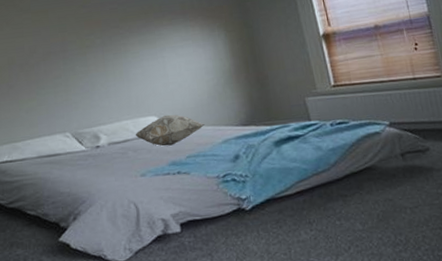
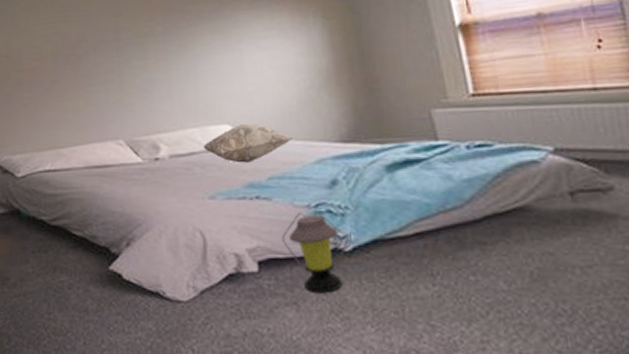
lantern: none [198,180,248,245] -> present [282,211,347,294]

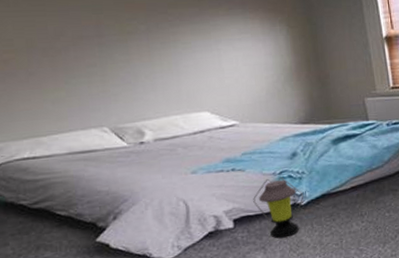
decorative pillow: present [203,123,292,163] -> none [185,110,262,143]

